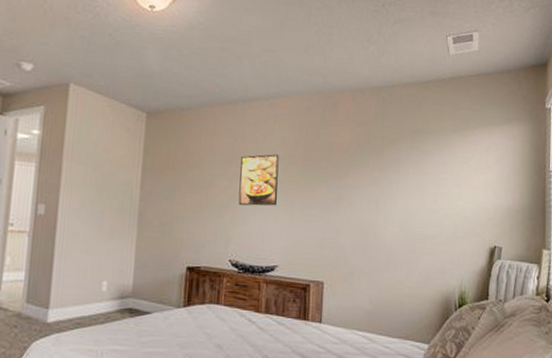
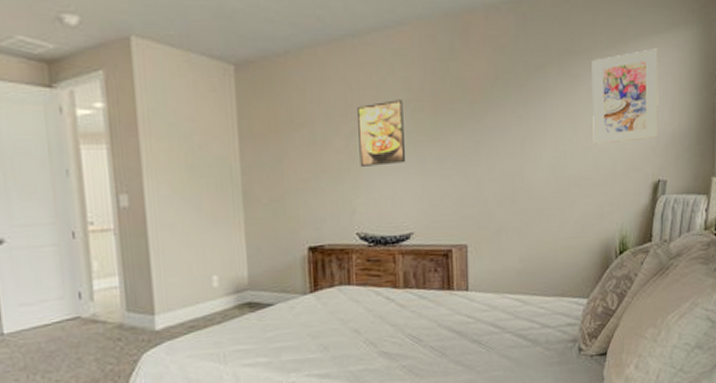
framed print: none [438,137,496,211] -> present [592,48,659,145]

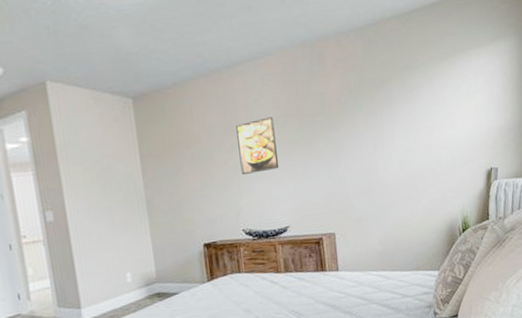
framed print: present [592,48,659,145] -> none [428,59,489,142]

